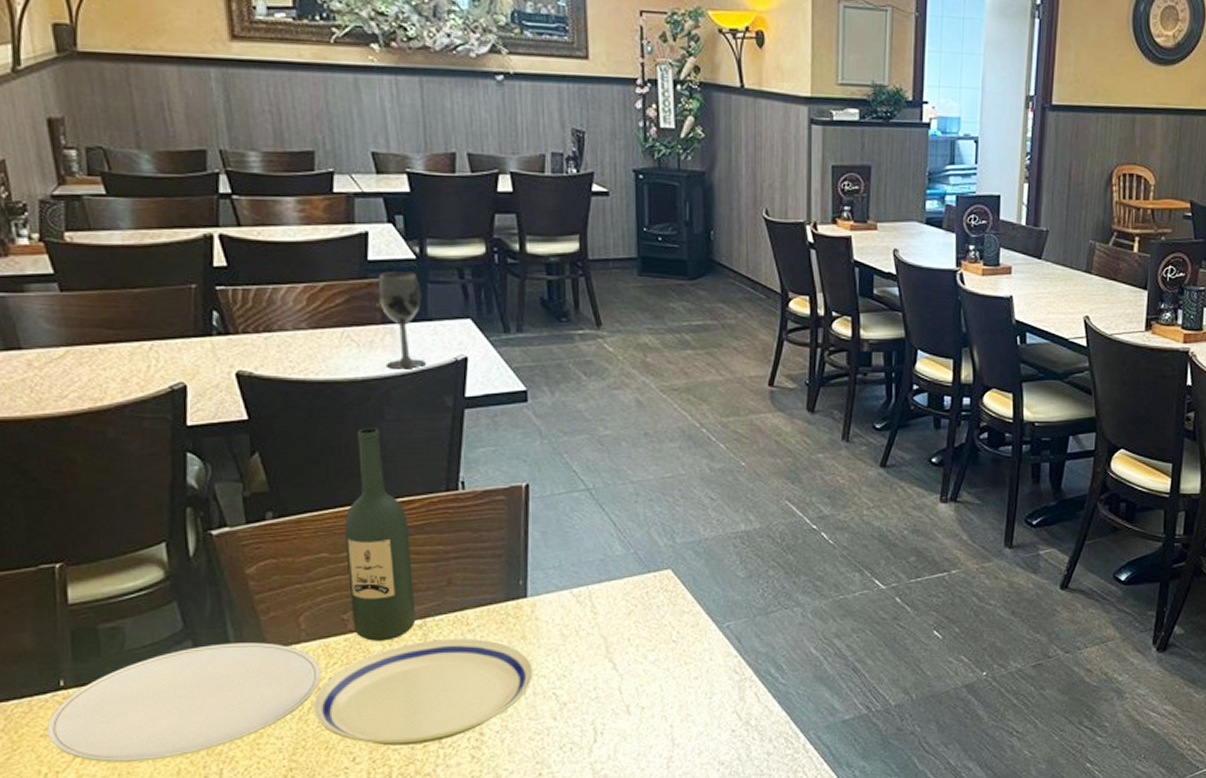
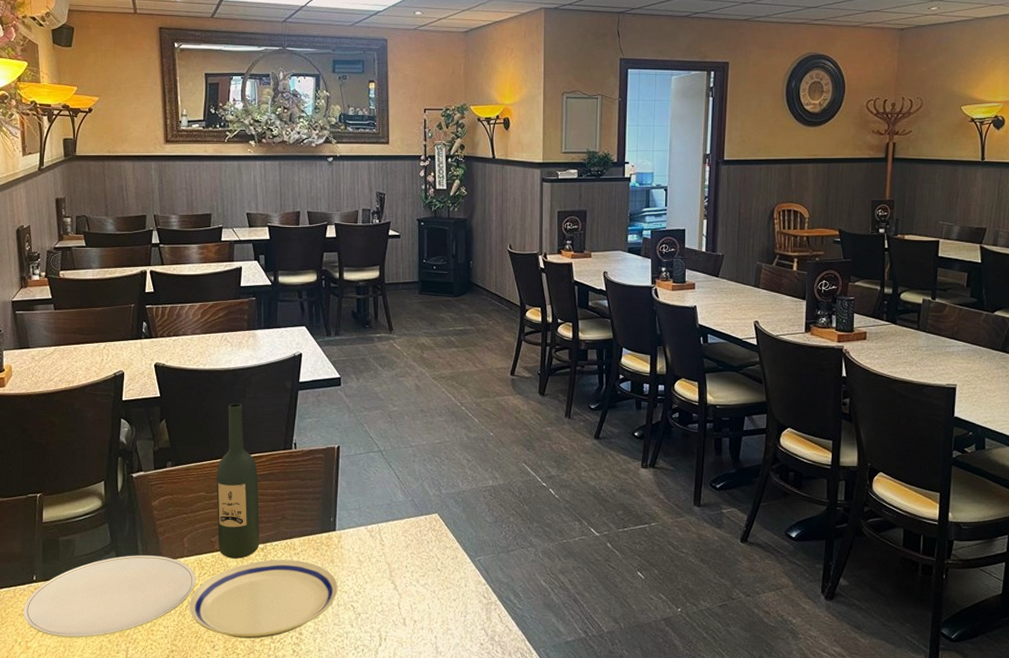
wine glass: present [377,271,426,369] -> none [246,294,274,362]

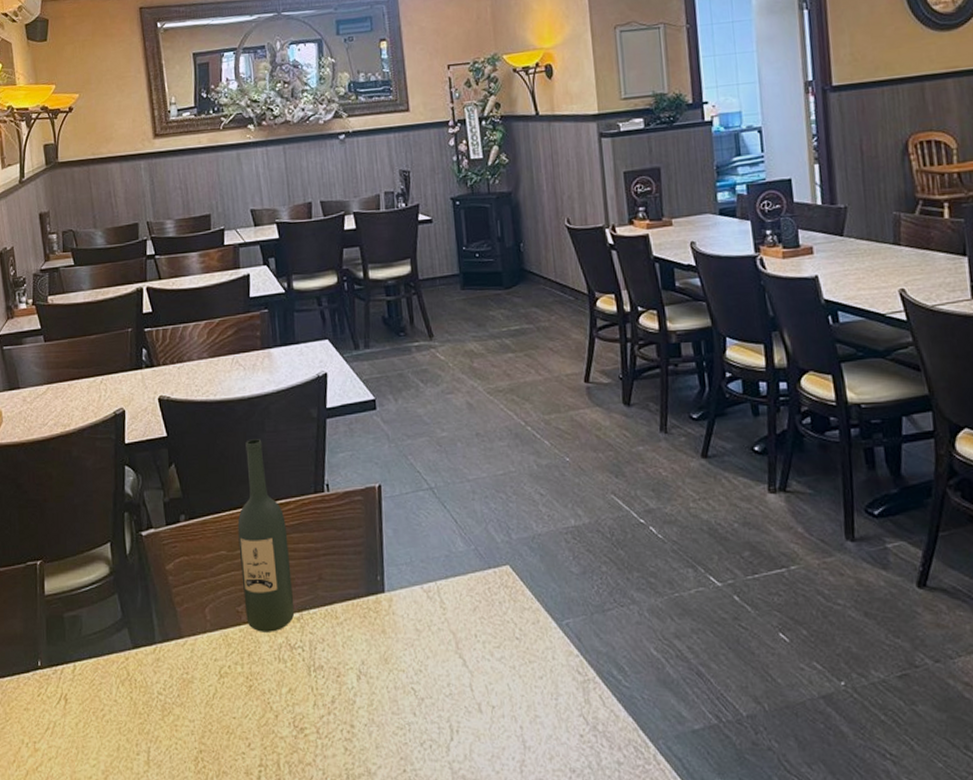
plate: present [23,555,196,638] -> none [29,631,222,736]
plate: present [189,559,338,639] -> none [216,632,394,734]

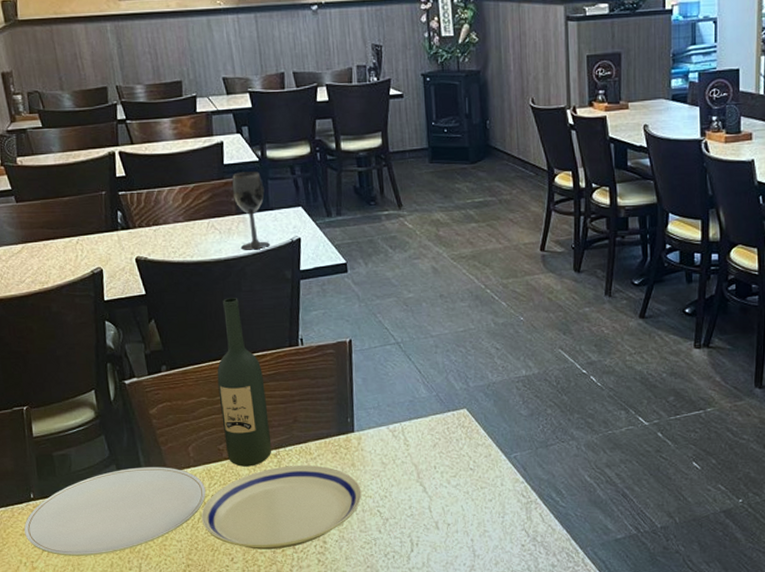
plate: none [29,631,222,736] -> present [24,467,206,556]
plate: none [216,632,394,734] -> present [201,465,362,549]
wine glass: none [257,304,295,387] -> present [231,171,270,250]

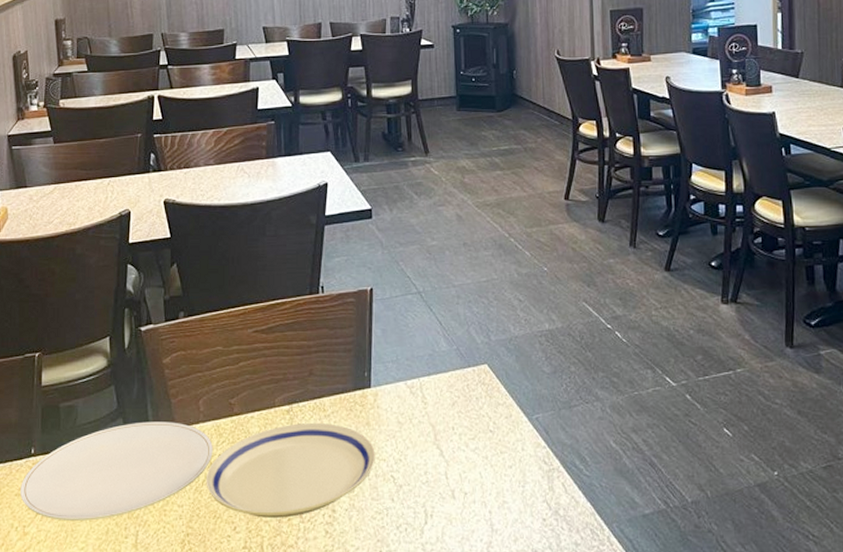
wine bottle: present [217,298,272,467] -> none [234,242,285,423]
wine glass: present [231,171,270,250] -> none [264,117,297,194]

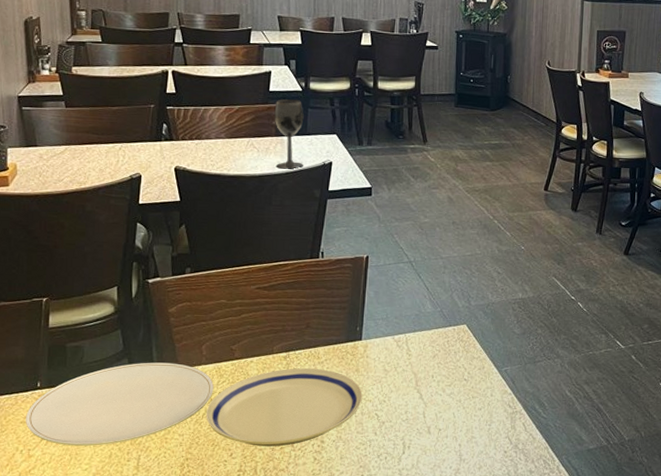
wine glass: none [264,117,297,194] -> present [274,99,304,169]

